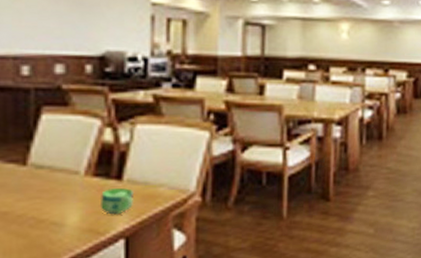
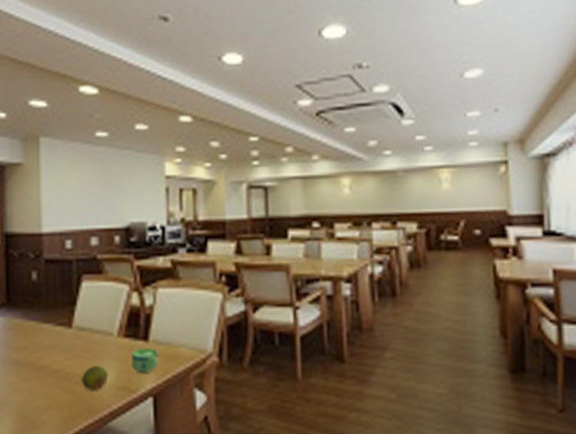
fruit: none [36,207,72,235] -> present [81,366,109,391]

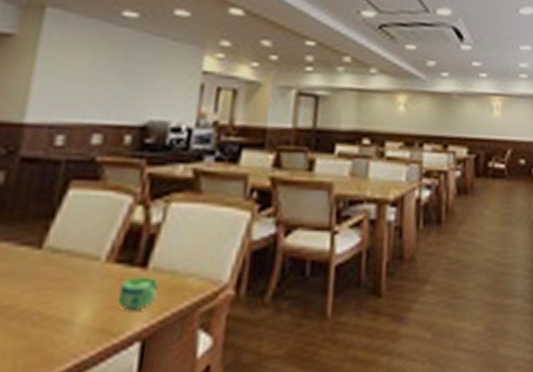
fruit: present [81,366,109,391] -> none [40,300,84,335]

